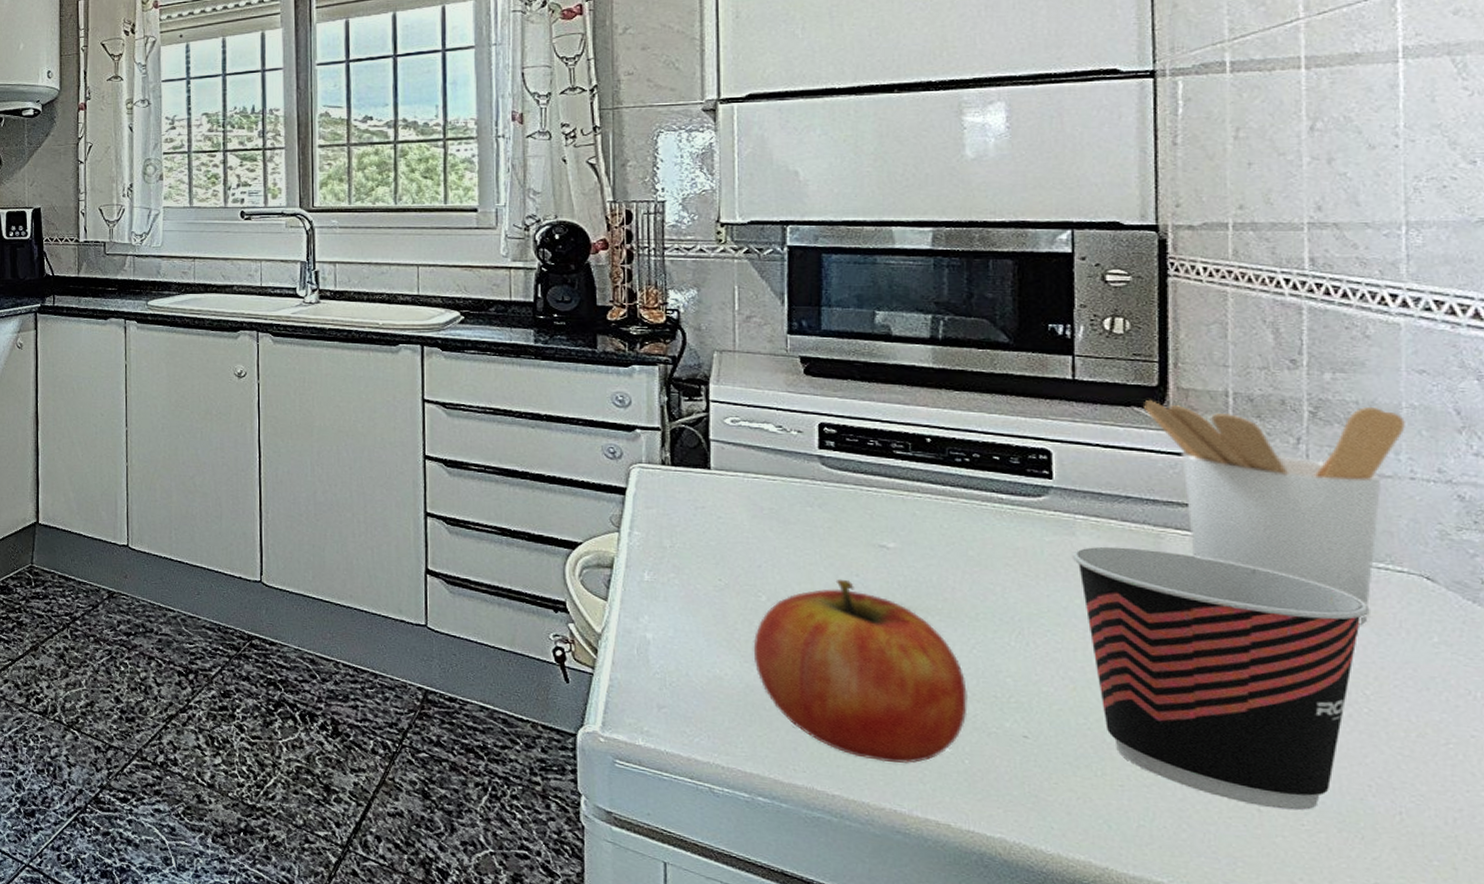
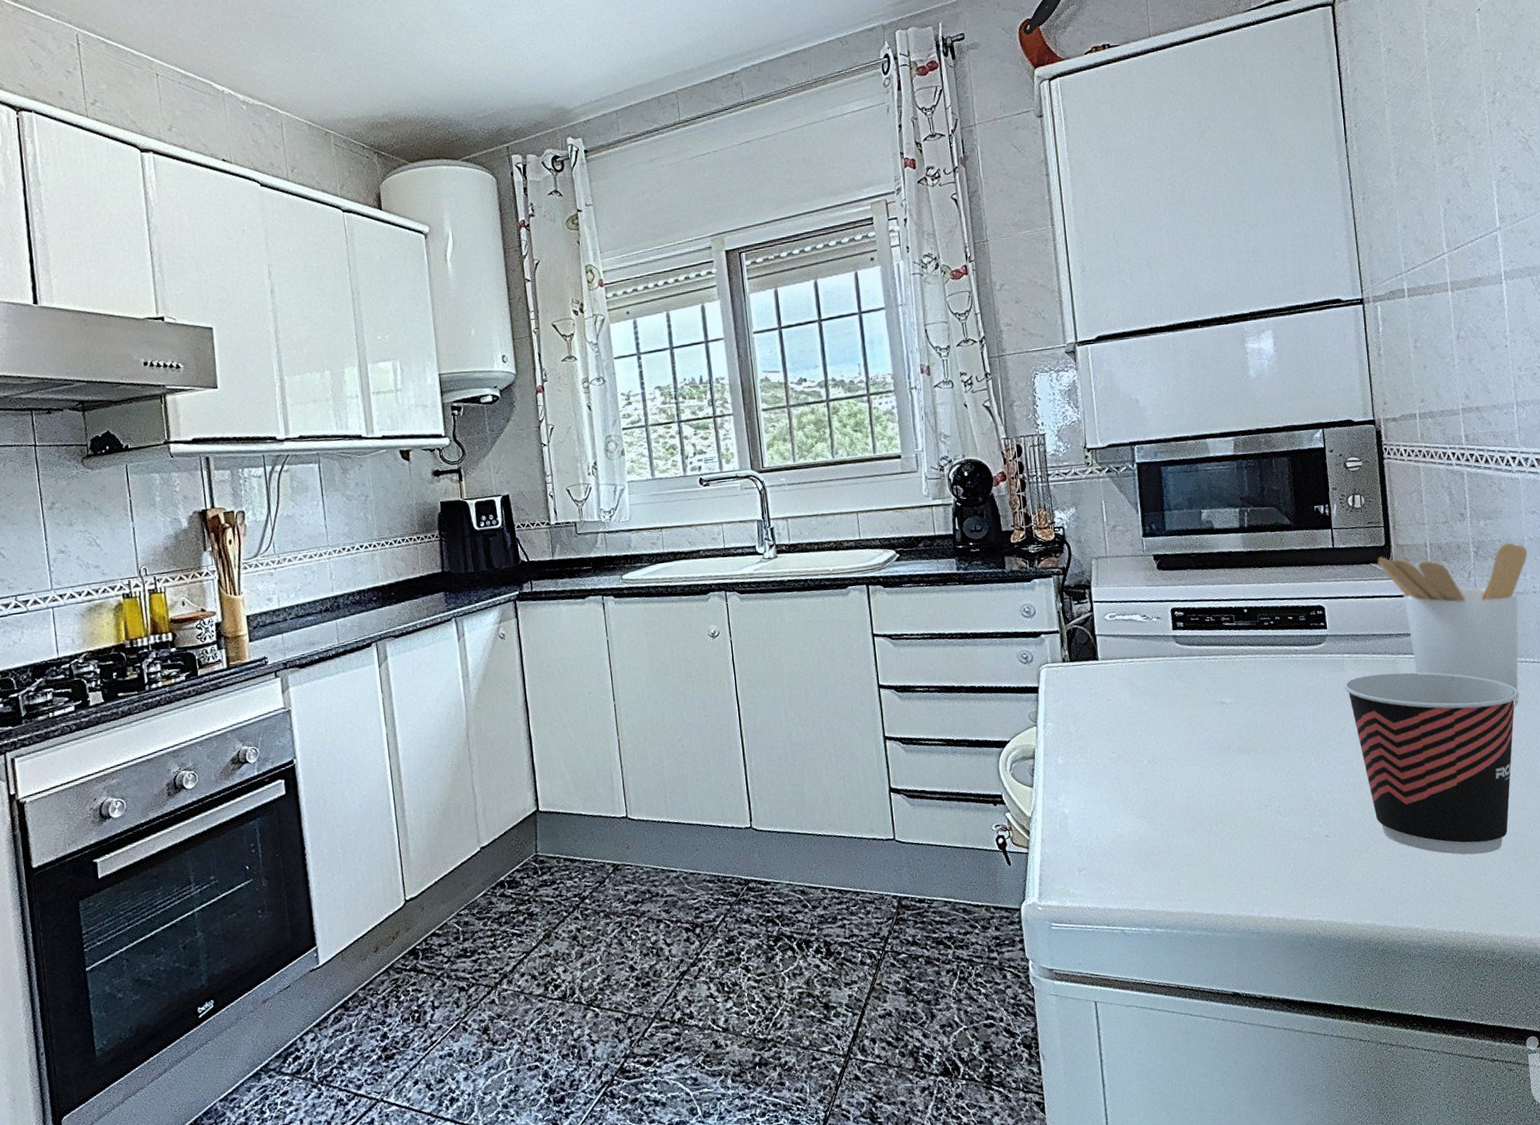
fruit: present [753,579,968,763] -> none [1141,735,1289,879]

